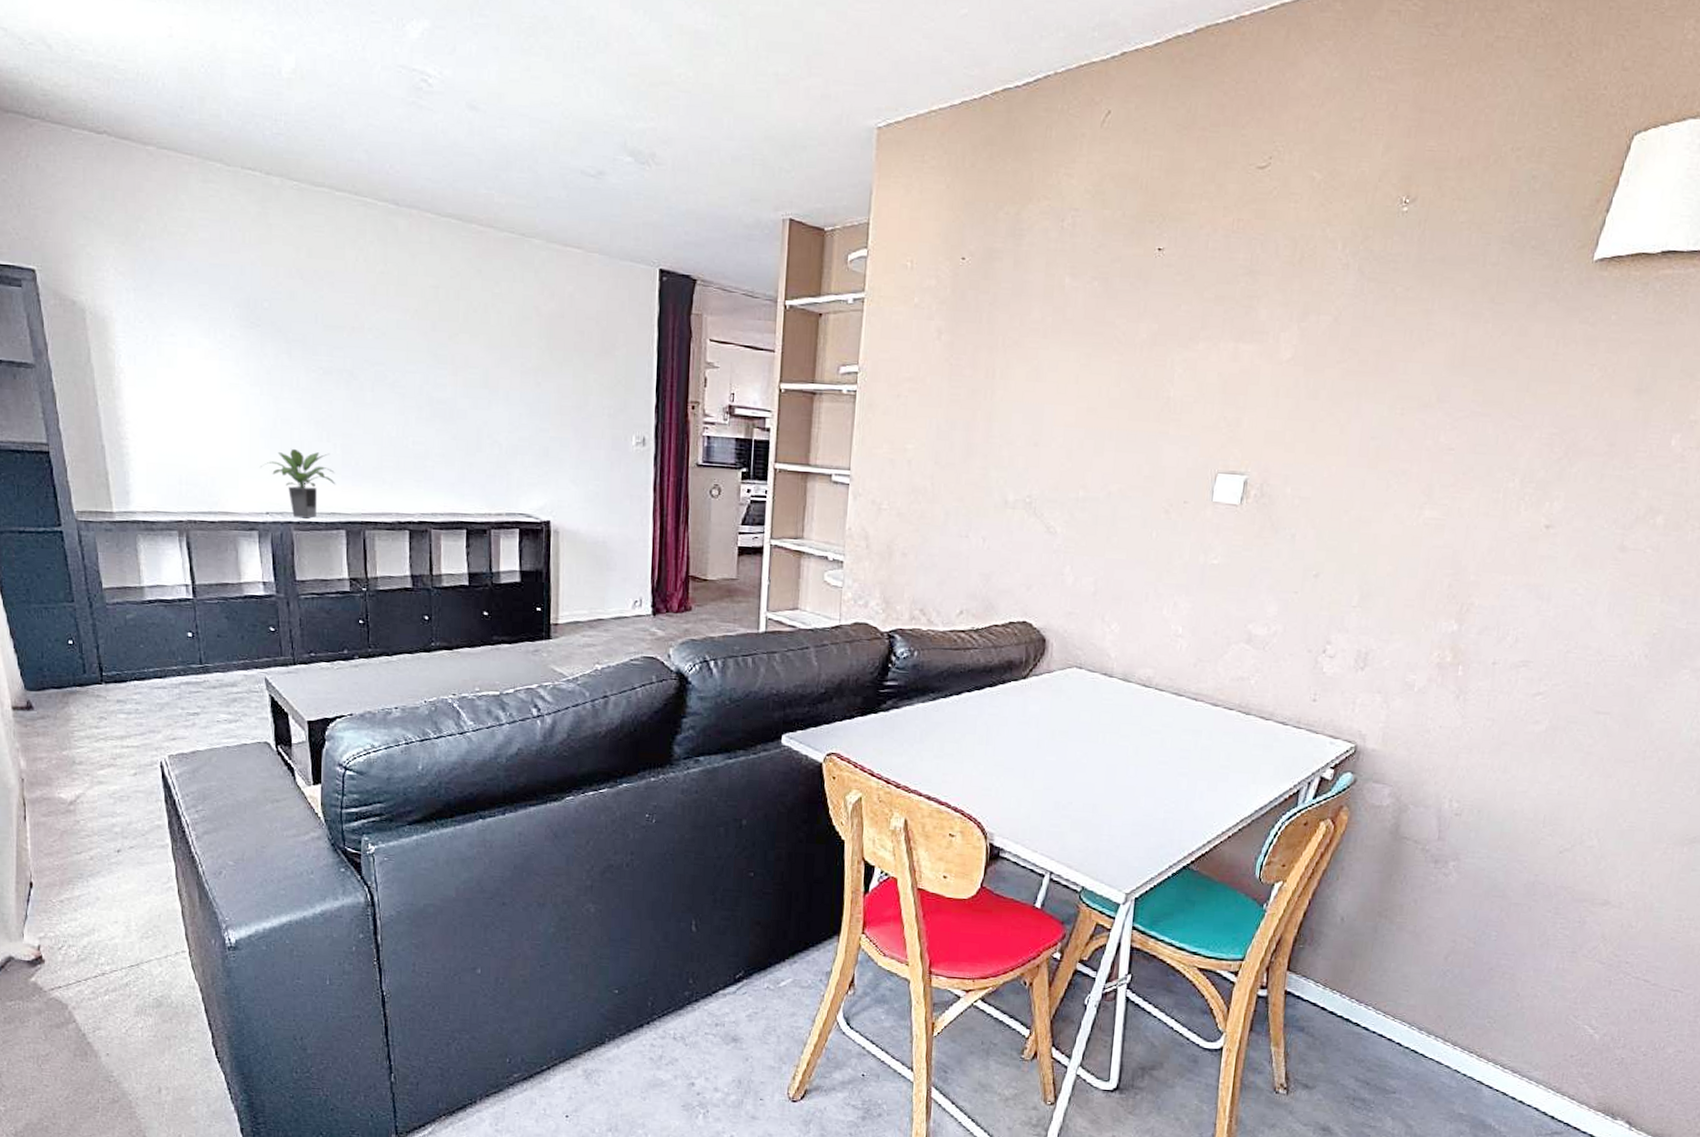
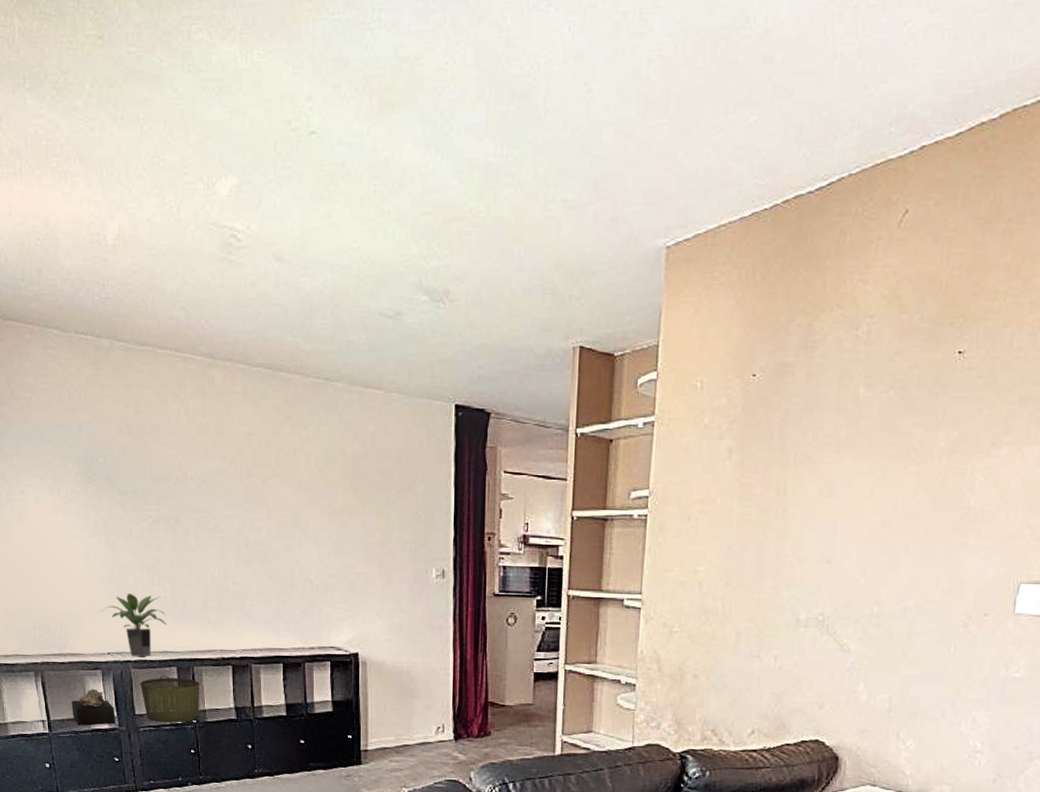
decorative box: none [221,551,272,592] -> present [72,688,115,726]
basket: none [302,538,372,591] -> present [139,675,200,723]

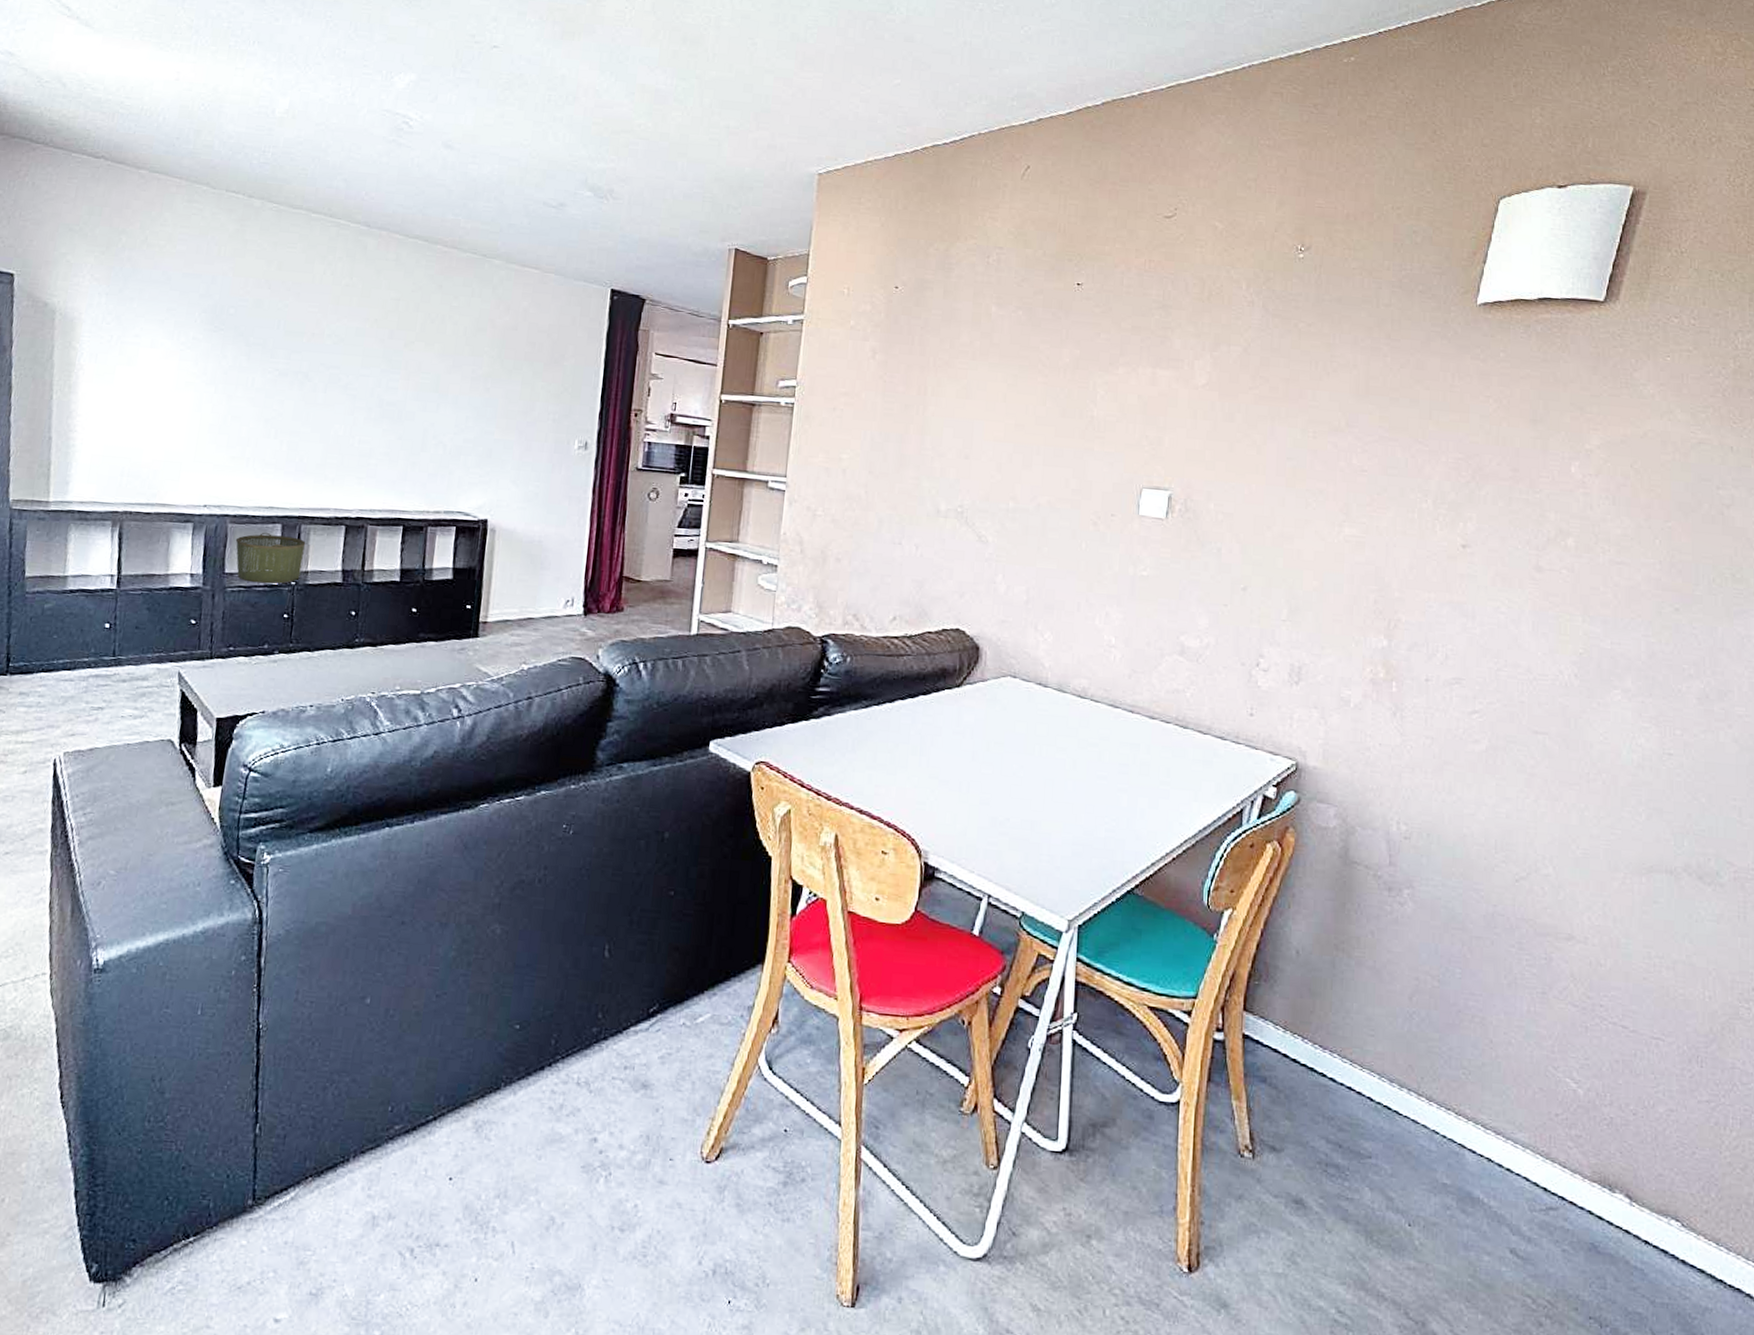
decorative box: present [72,688,115,726] -> none [148,542,201,584]
potted plant: present [102,593,167,657] -> none [205,444,278,512]

